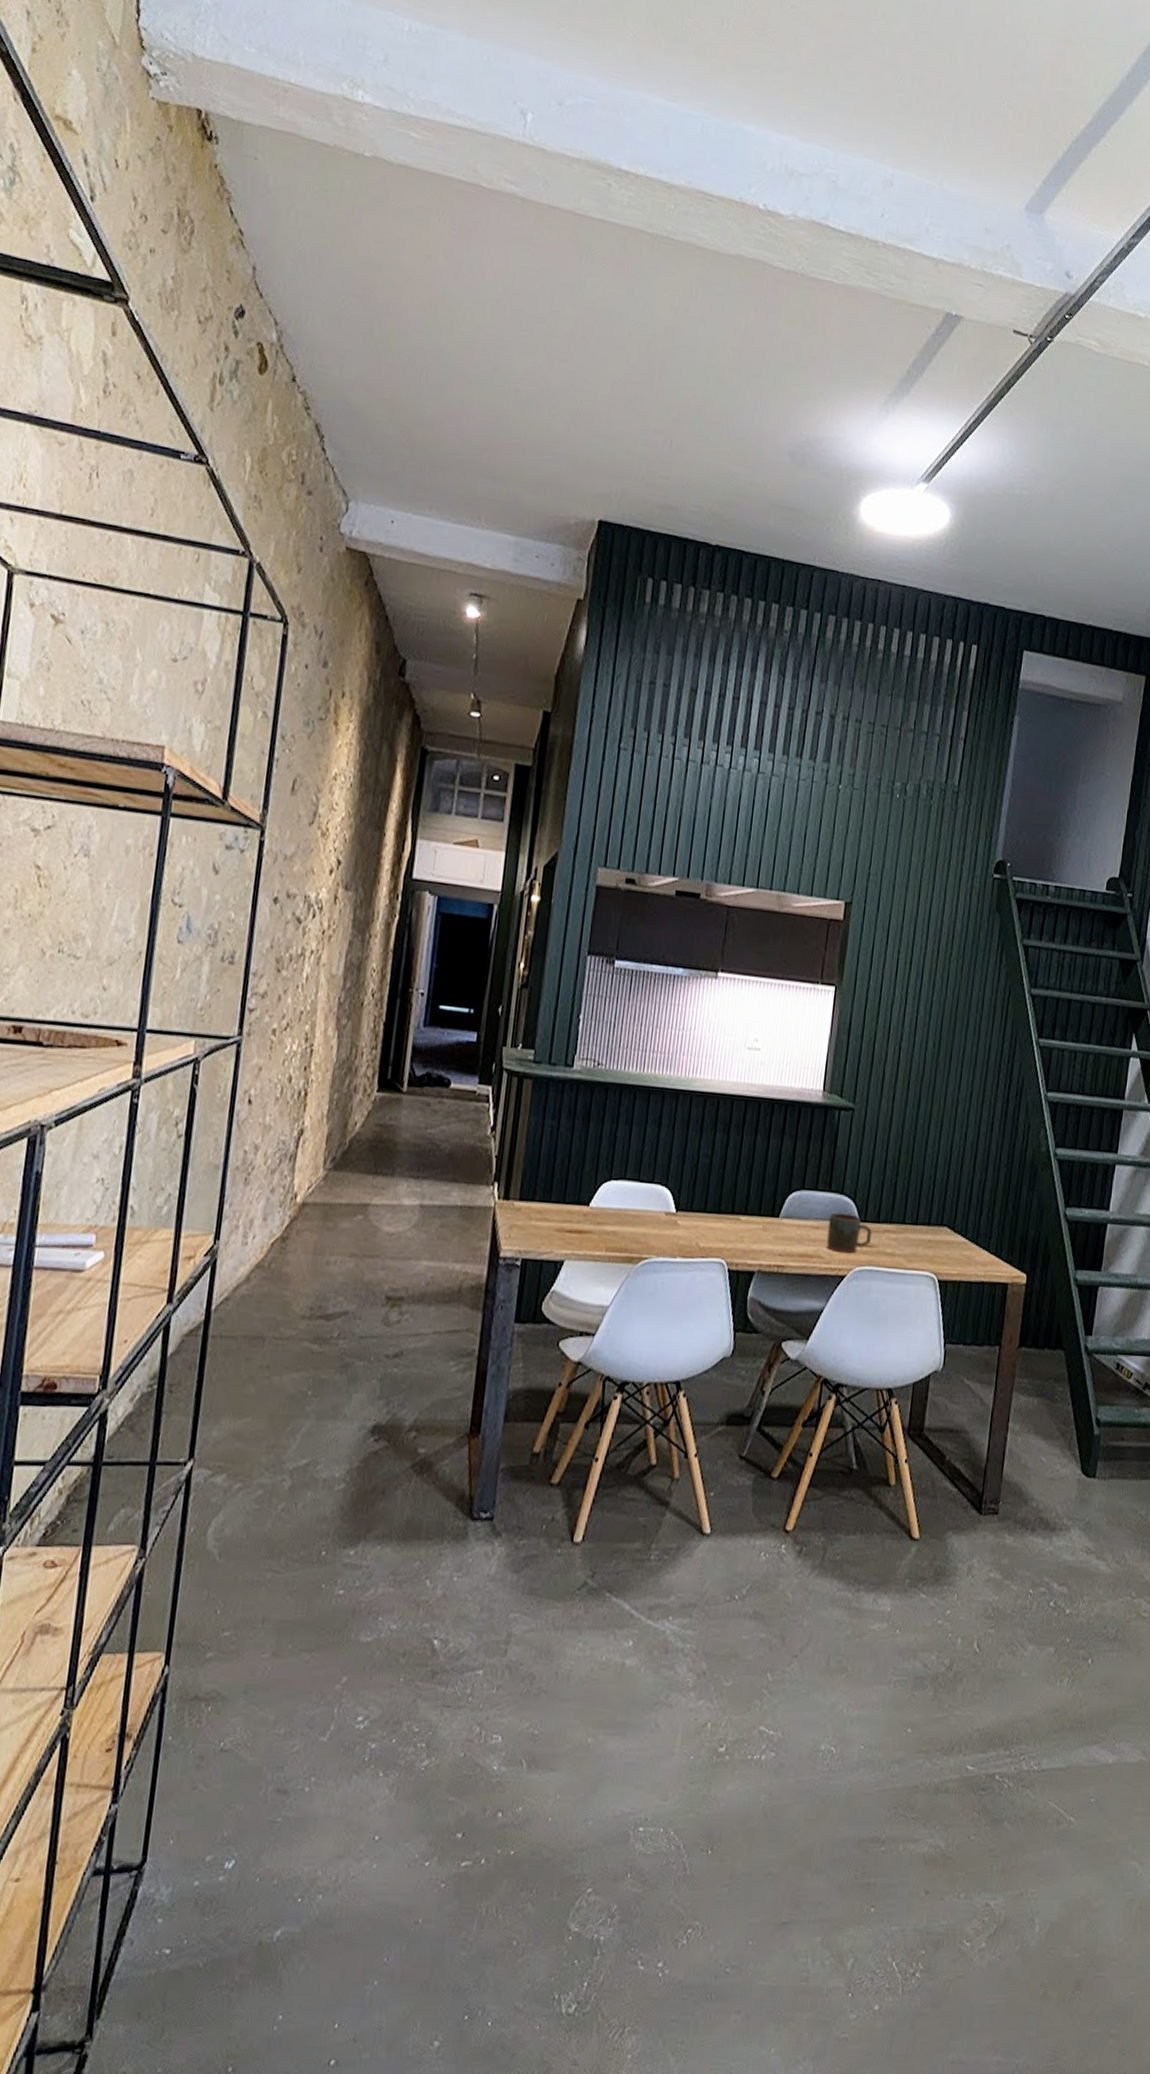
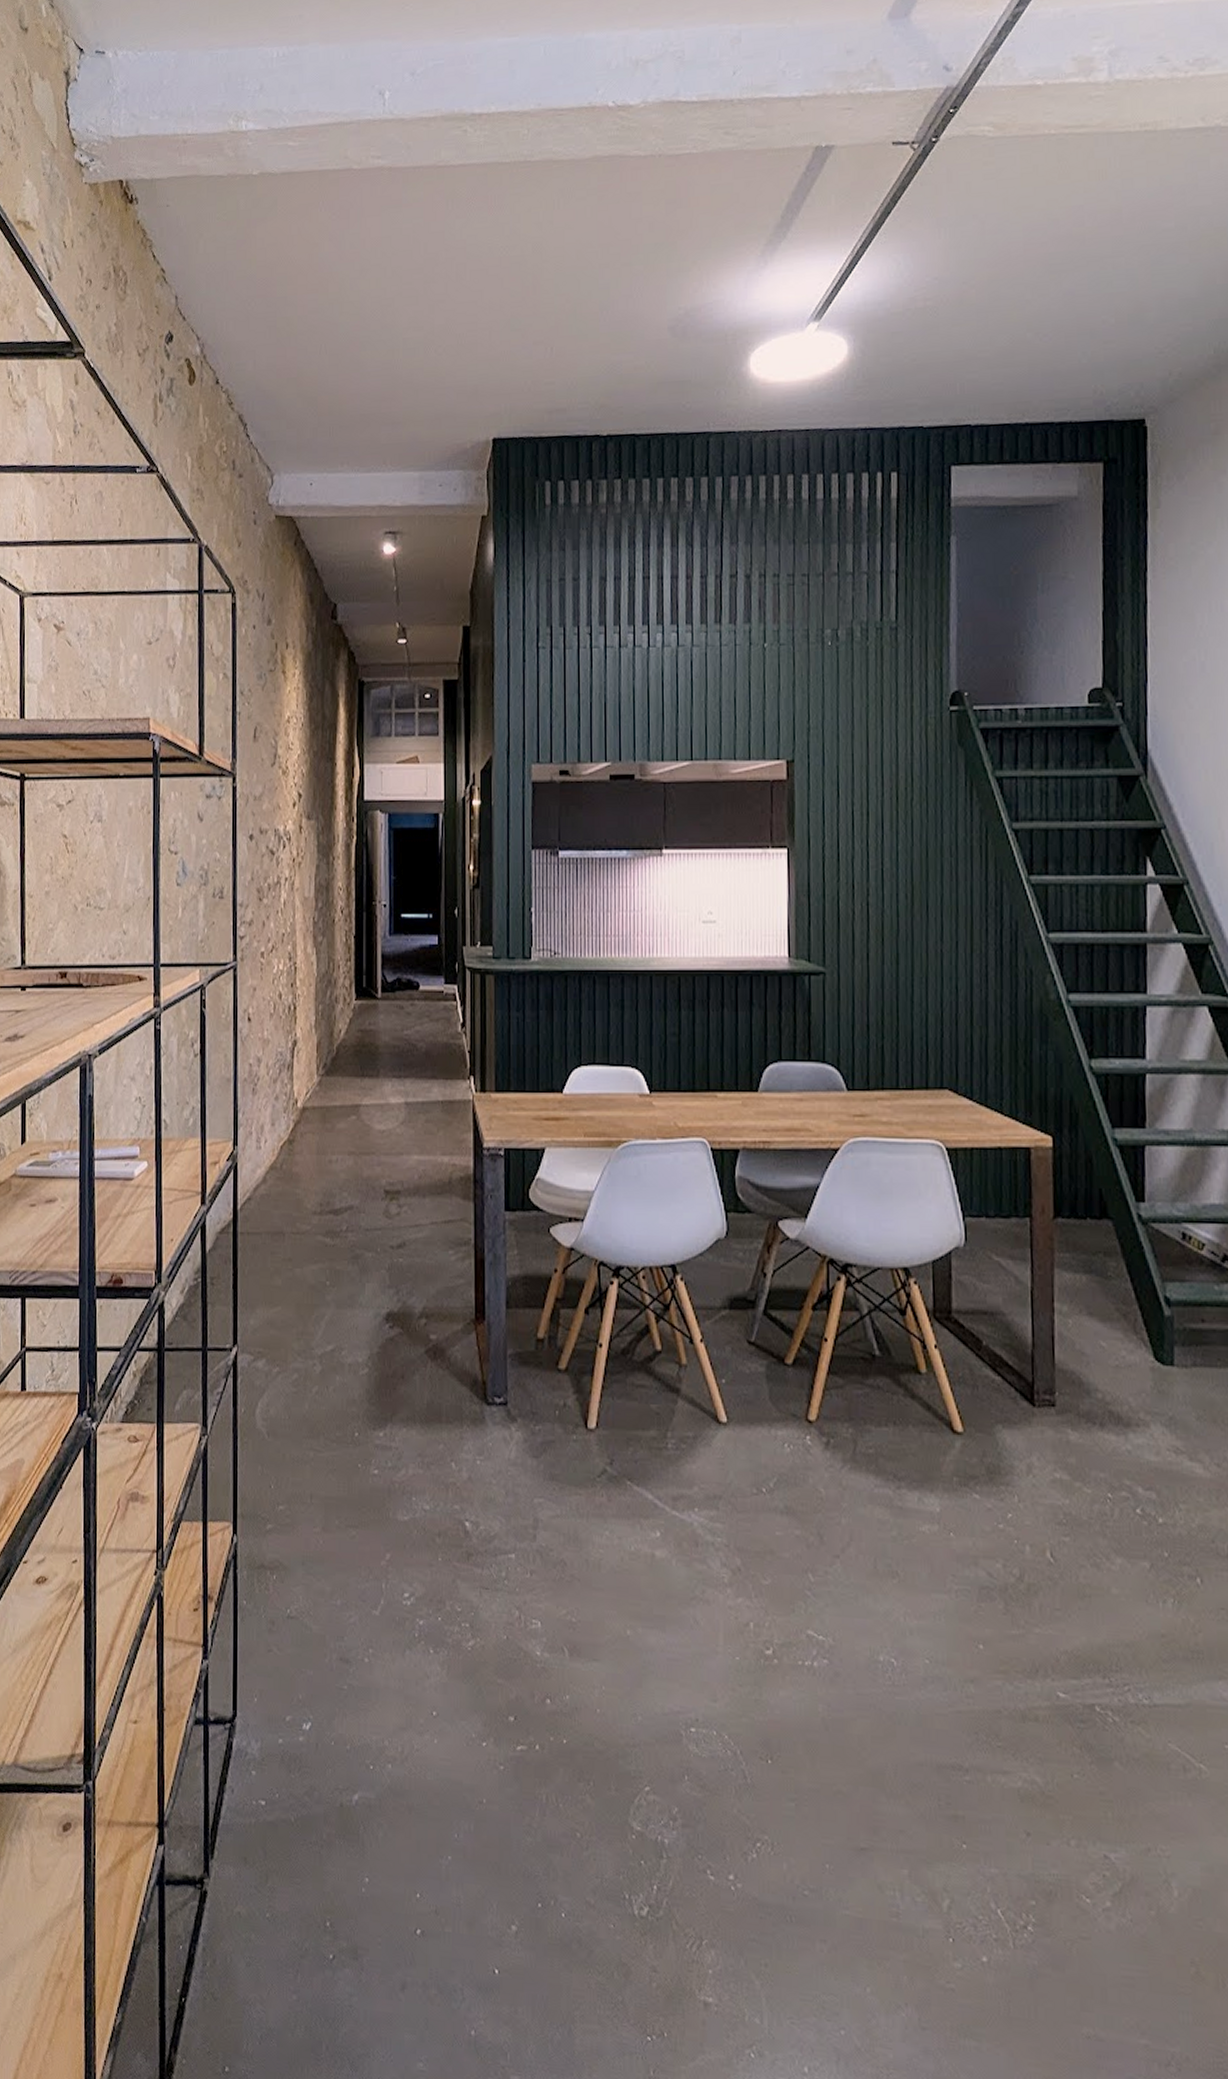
mug: present [826,1212,872,1253] -> none [812,1082,862,1125]

